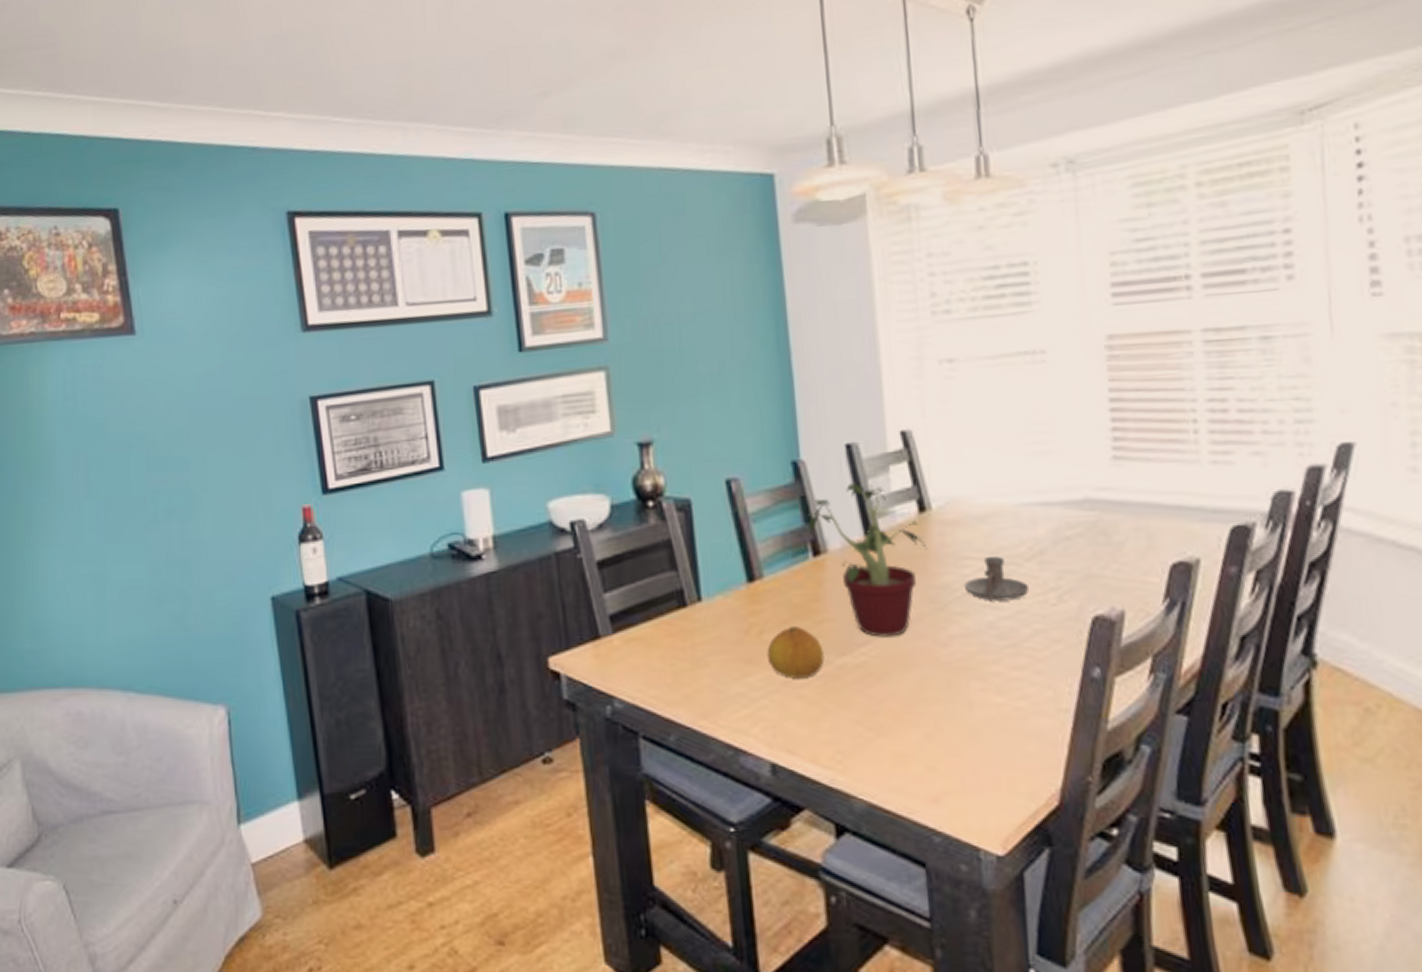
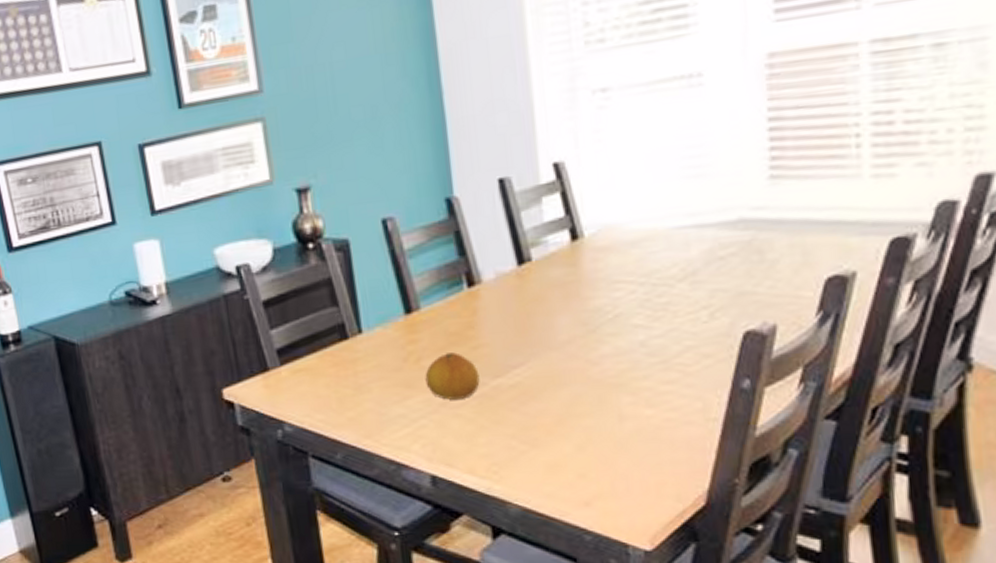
potted plant: present [808,482,927,637] -> none [462,215,579,359]
candle holder: present [963,555,1030,602] -> none [615,278,681,322]

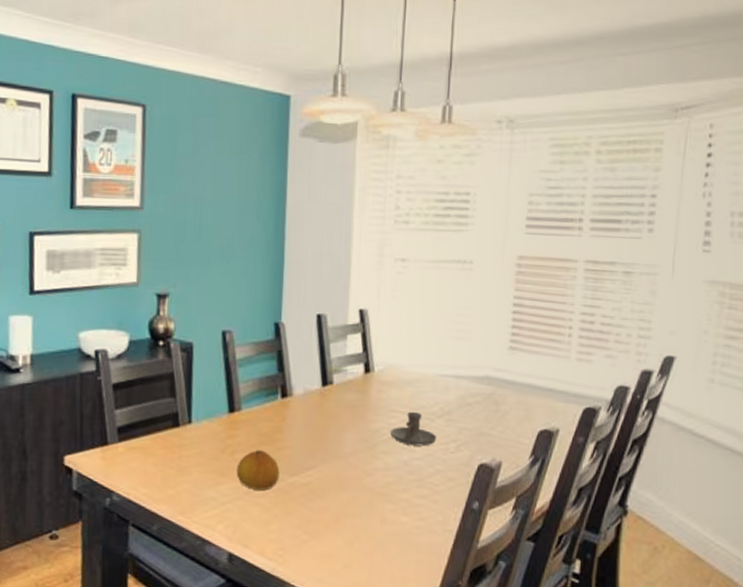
candle holder: none [615,278,681,322] -> present [390,411,437,447]

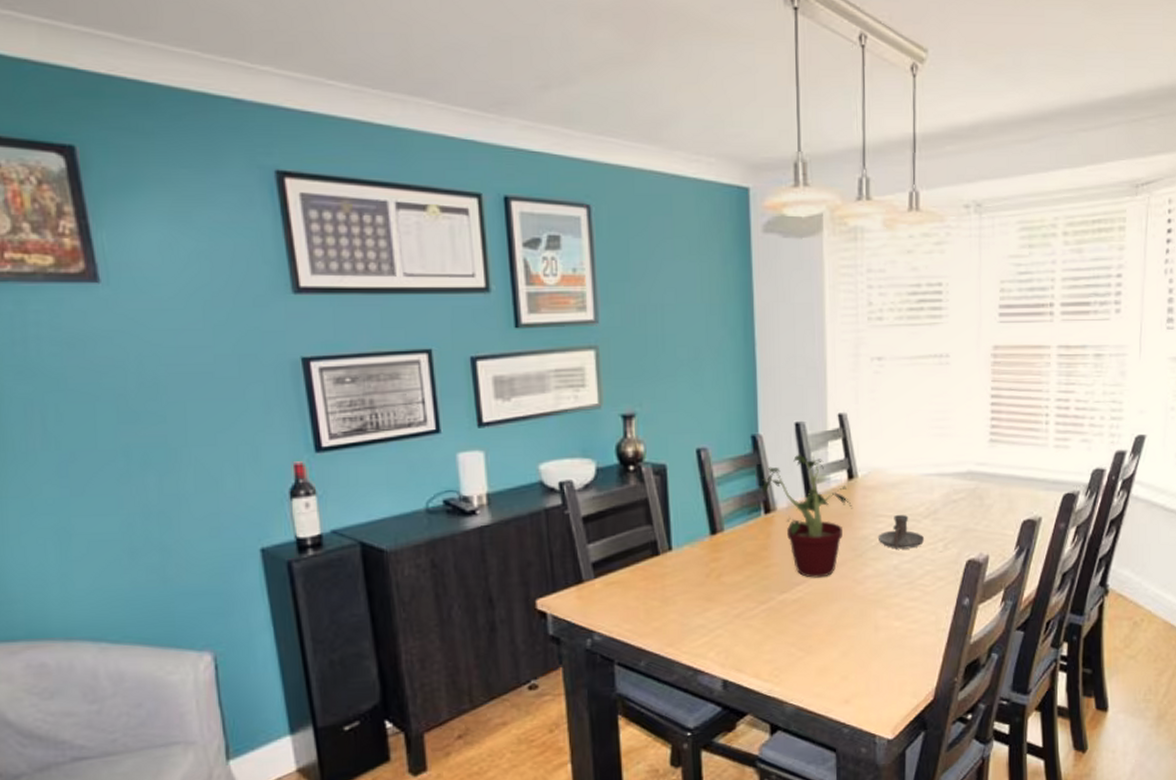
fruit: present [236,450,280,491] -> none [724,570,769,612]
potted plant: none [281,344,367,465] -> present [762,454,852,578]

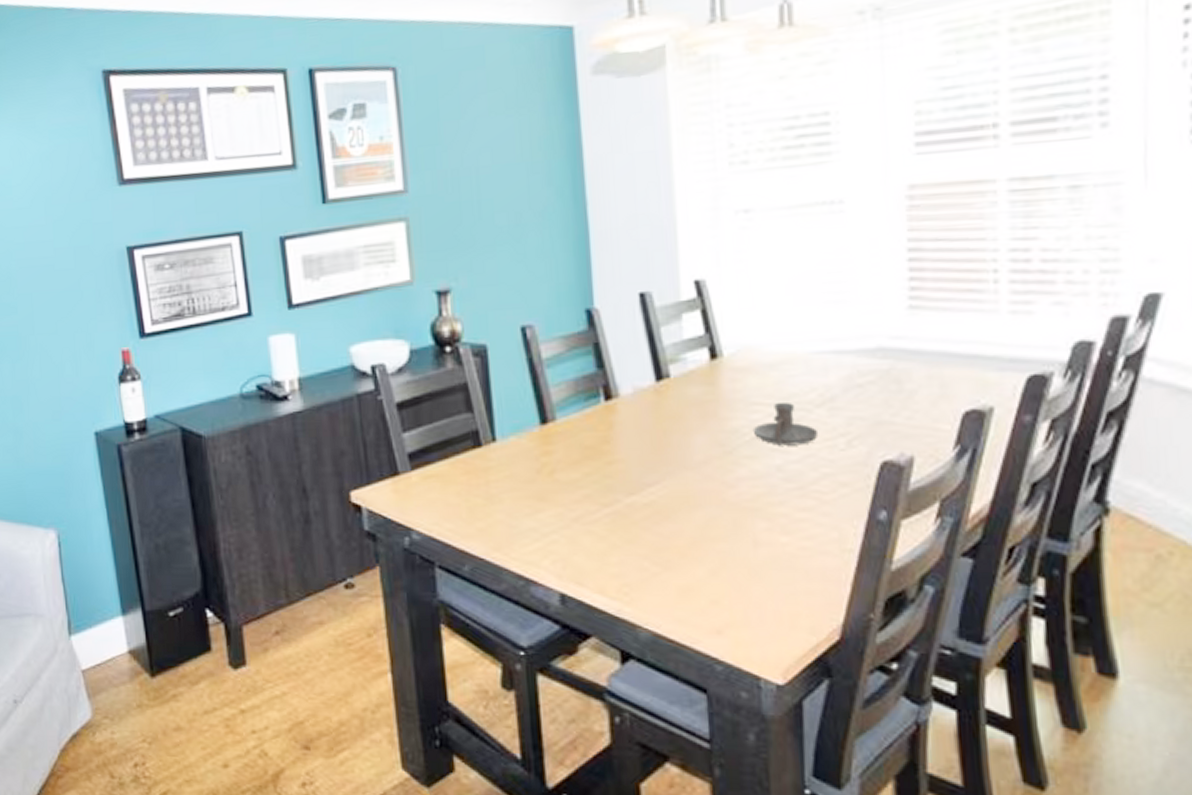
potted plant: present [762,454,852,578] -> none [600,329,717,478]

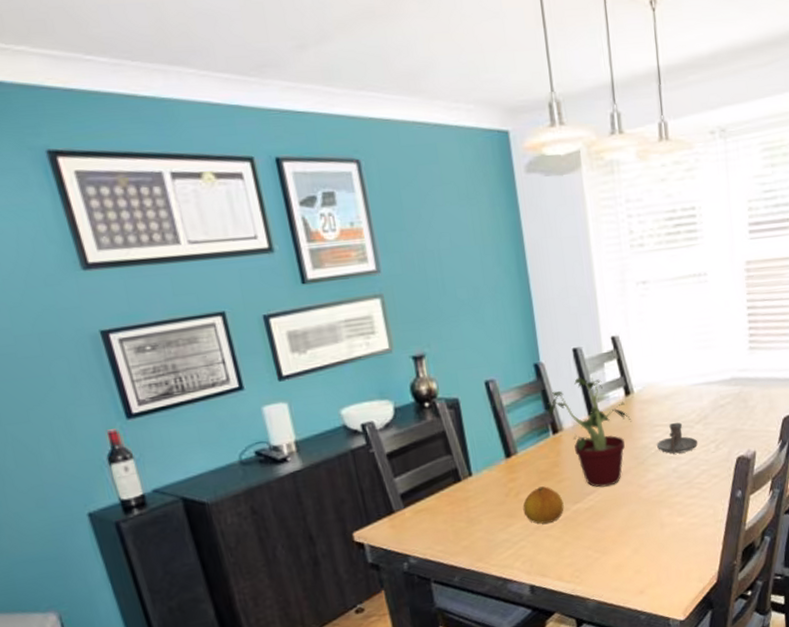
fruit: none [558,467,614,515] -> present [523,486,564,524]
potted plant: none [600,329,717,478] -> present [548,377,631,487]

